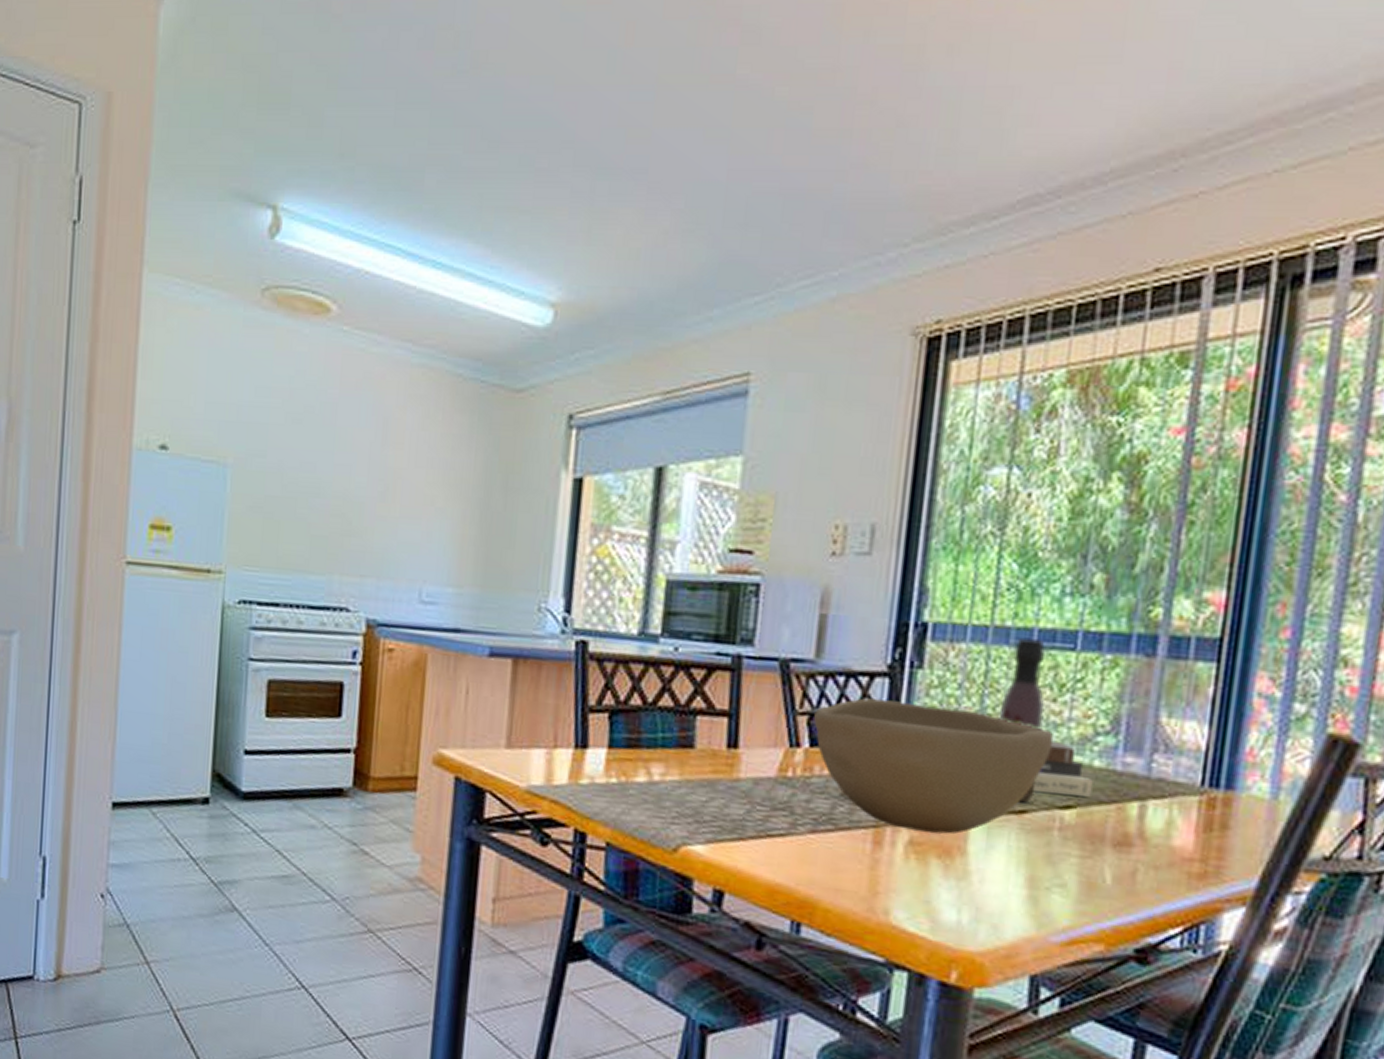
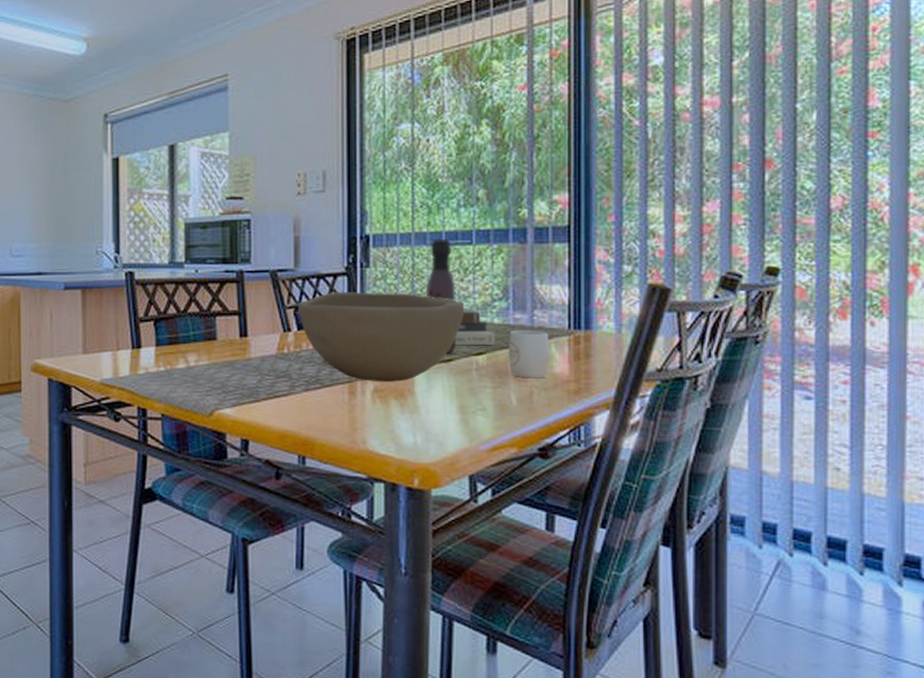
mug: none [1107,779,1171,852] -> present [508,331,550,379]

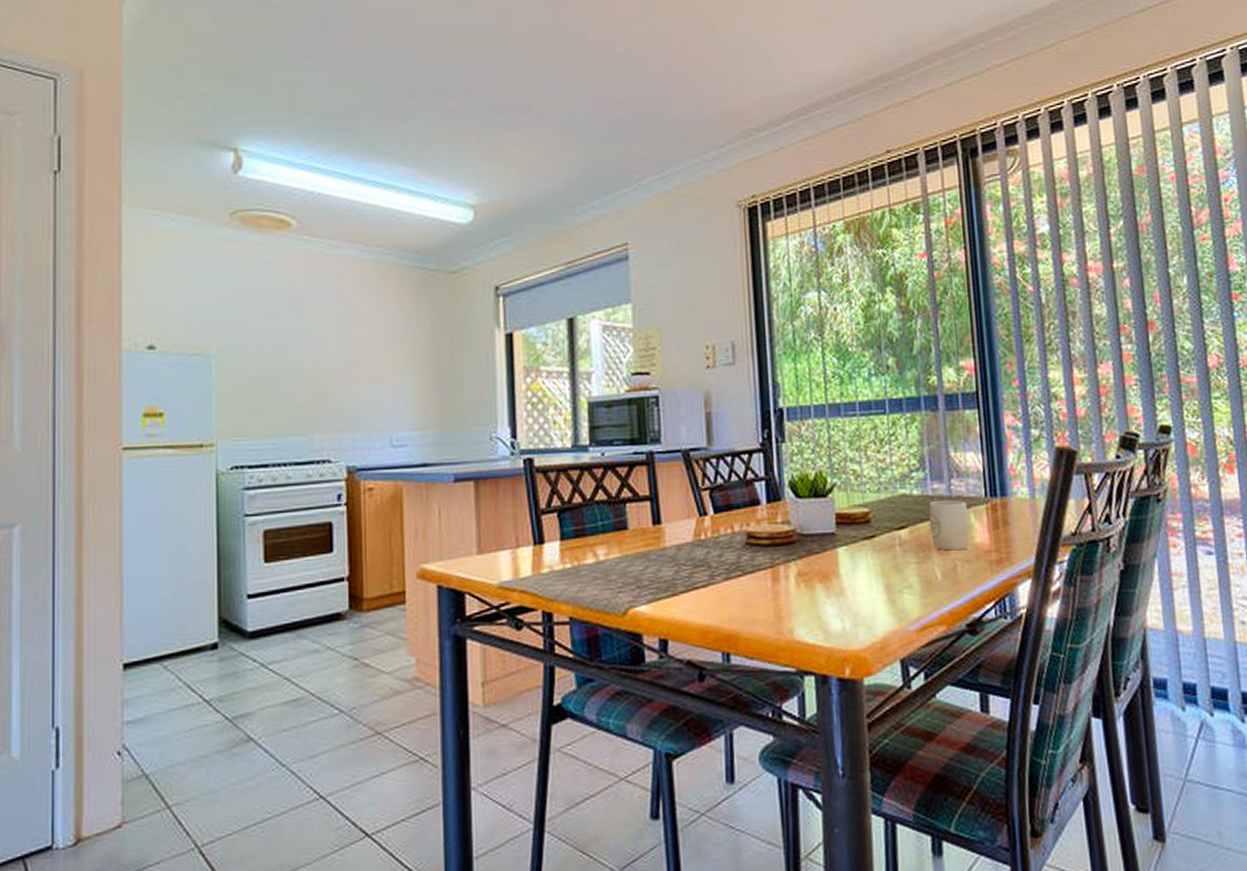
bowl: present [298,292,465,382] -> none [714,468,884,565]
wine bottle: present [425,238,458,354] -> none [843,409,878,530]
books: present [455,308,495,346] -> none [876,480,916,521]

